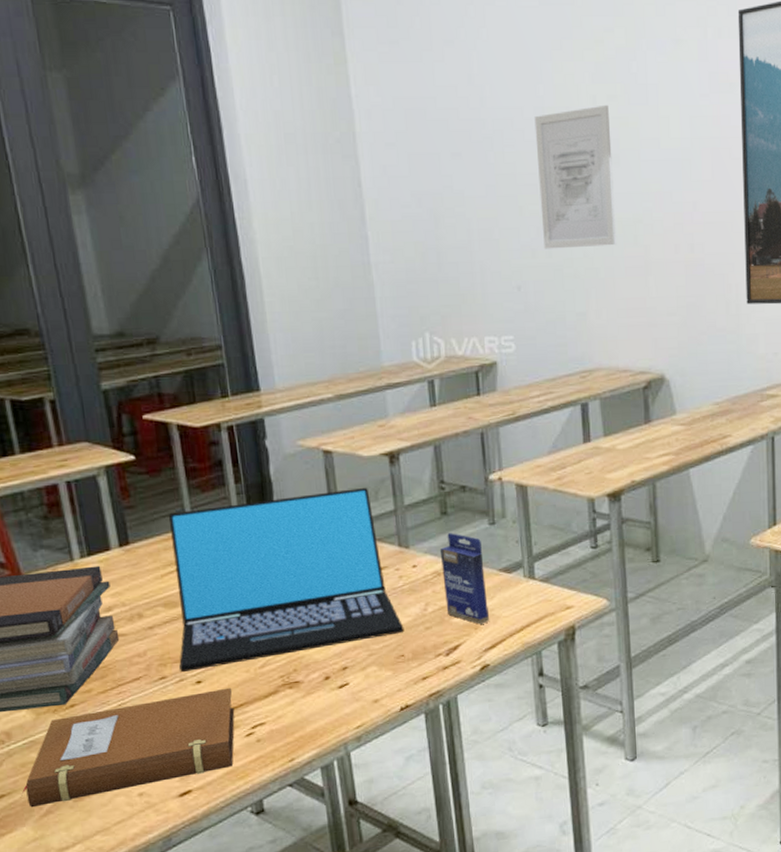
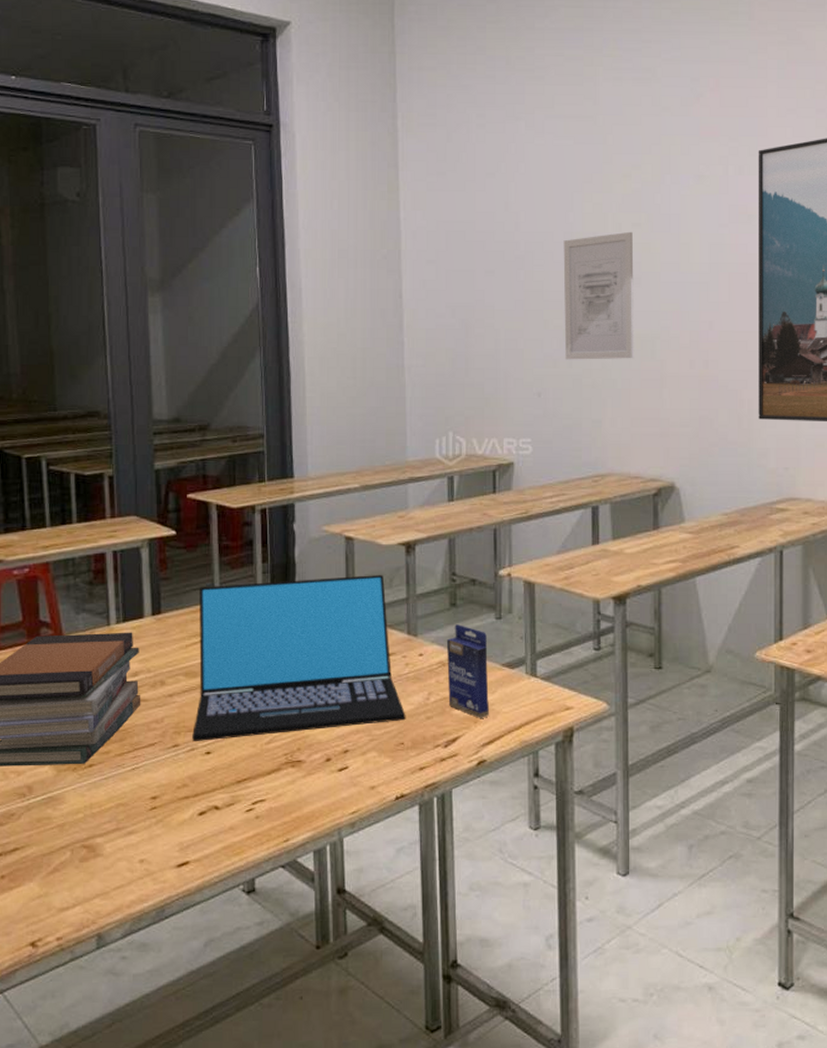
notebook: present [21,687,235,808] -> none [33,761,238,864]

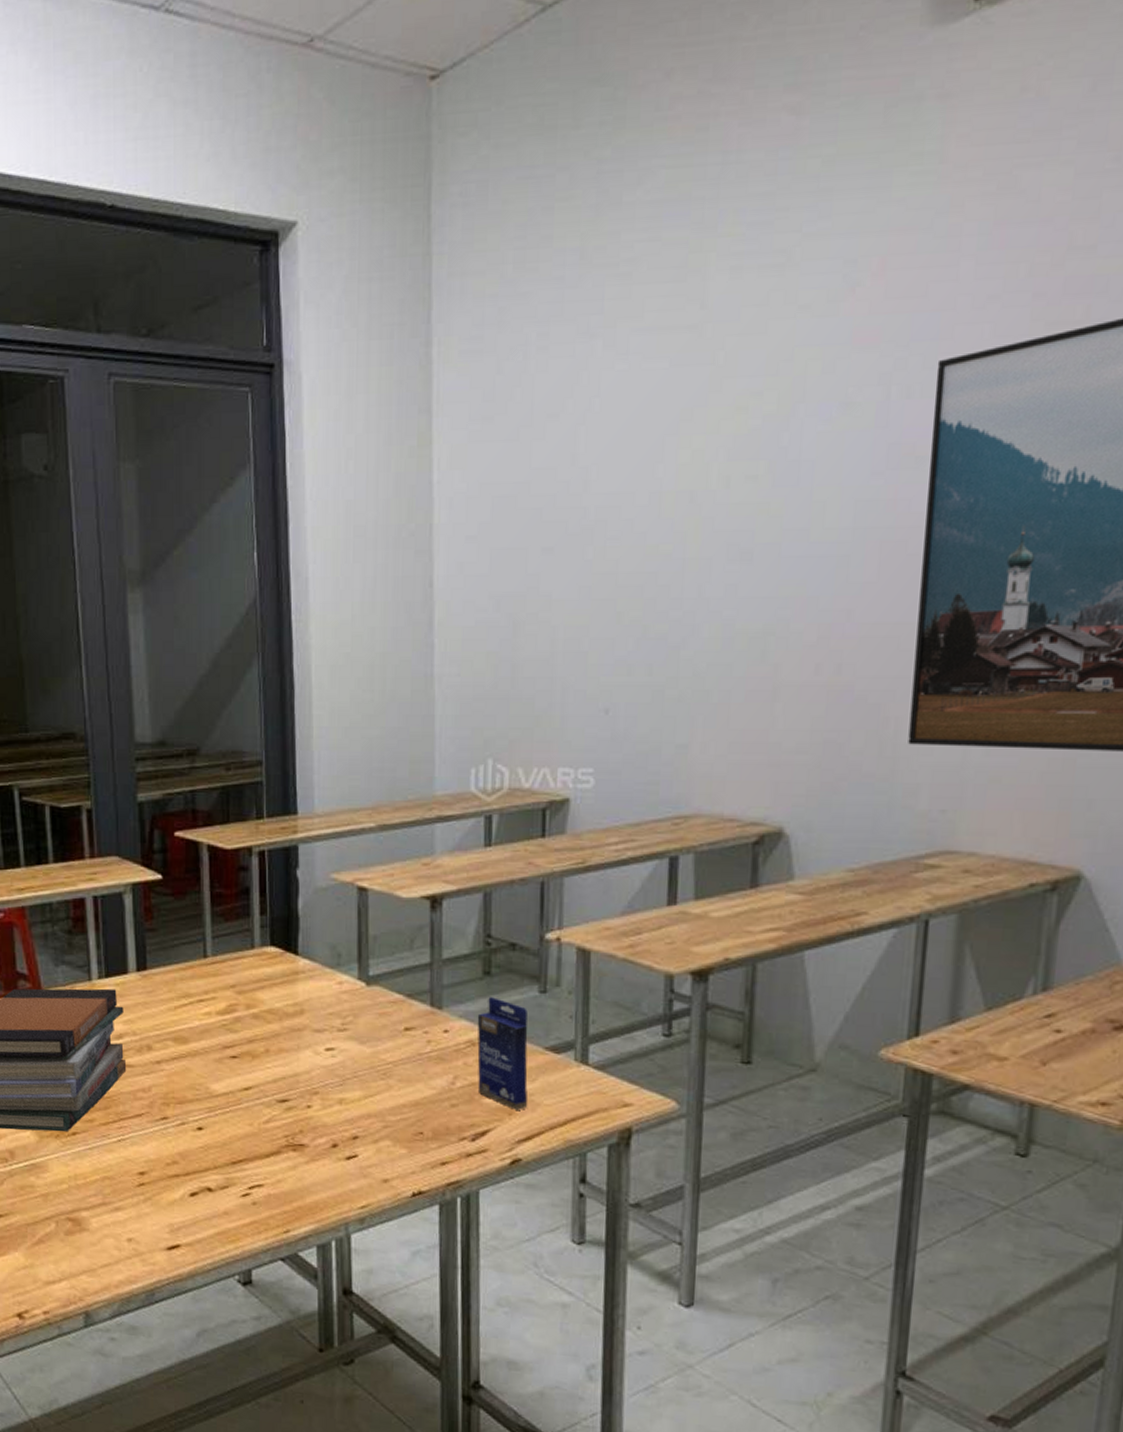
laptop: present [192,574,406,741] -> none [182,933,427,1116]
wall art: present [563,231,635,360] -> none [643,487,746,665]

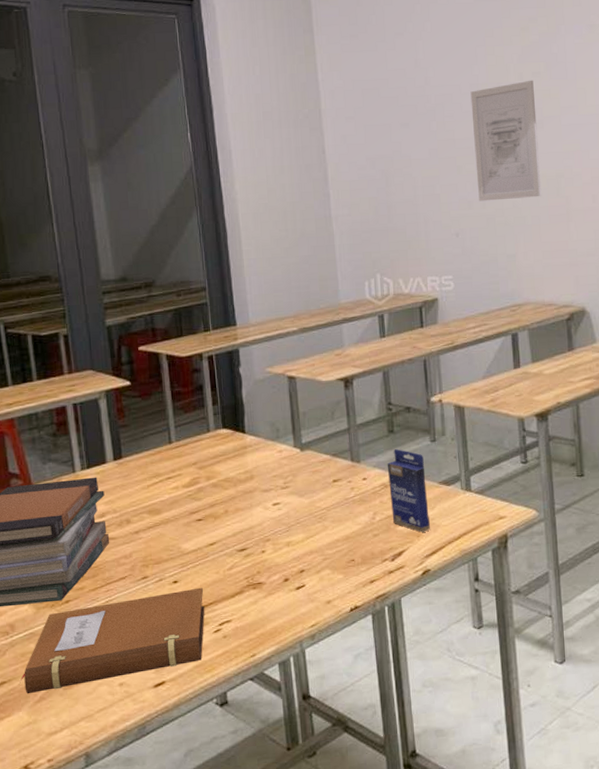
notebook: none [17,1139,233,1234] -> present [20,587,205,694]
wall art: none [643,487,746,665] -> present [470,80,542,202]

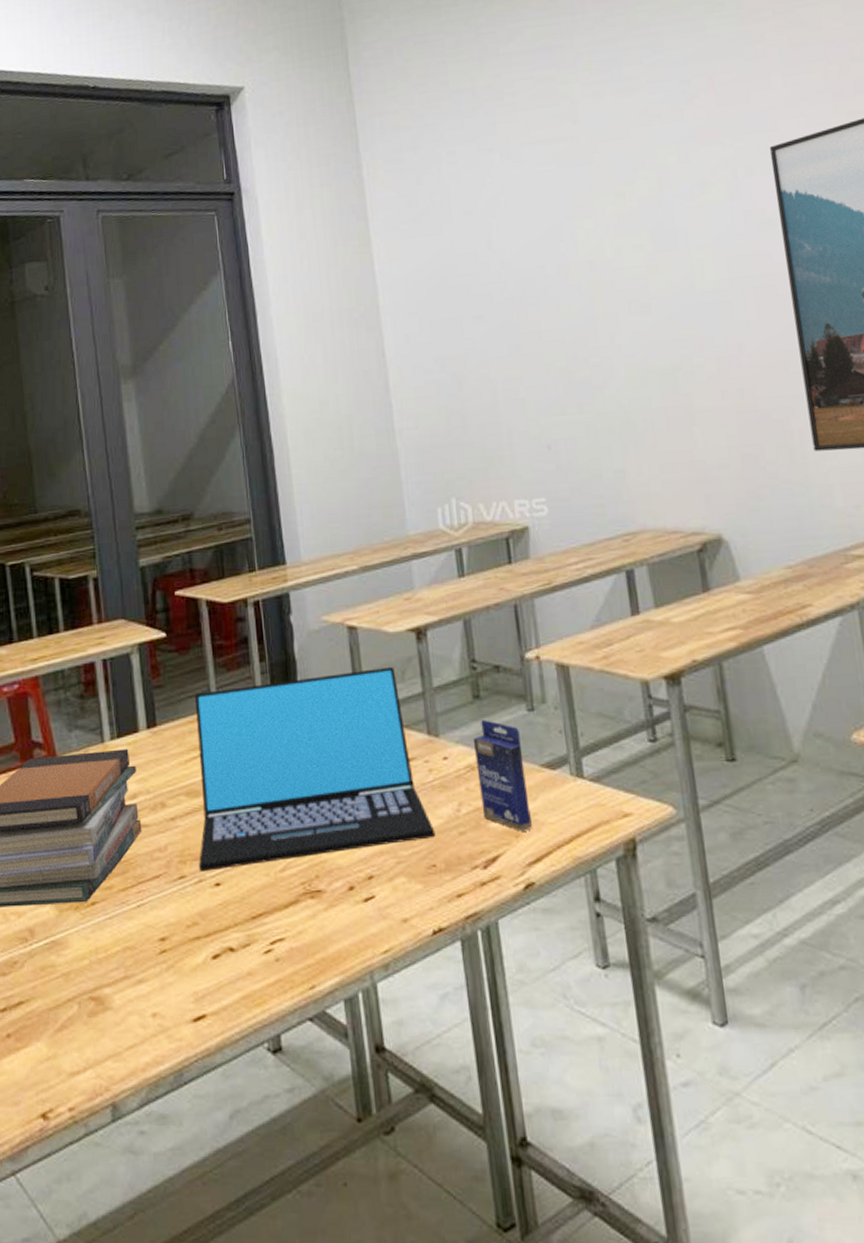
notebook: present [20,587,205,694] -> none [39,893,253,1020]
laptop: none [155,408,355,572] -> present [194,666,436,871]
wall art: present [470,80,542,202] -> none [557,254,655,405]

